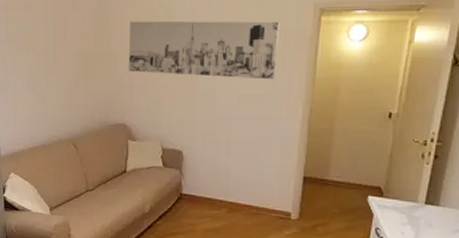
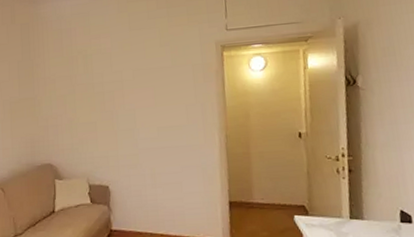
wall art: present [128,21,280,79] -> none [51,59,190,114]

